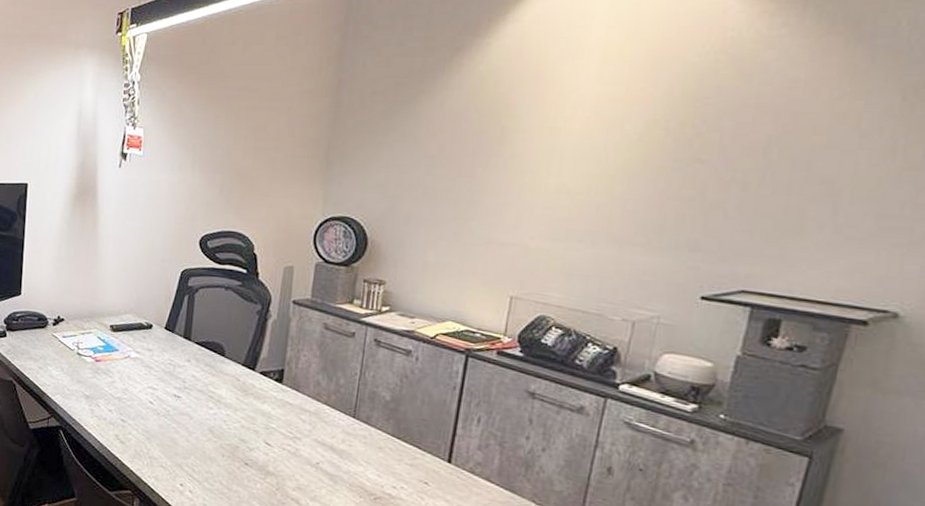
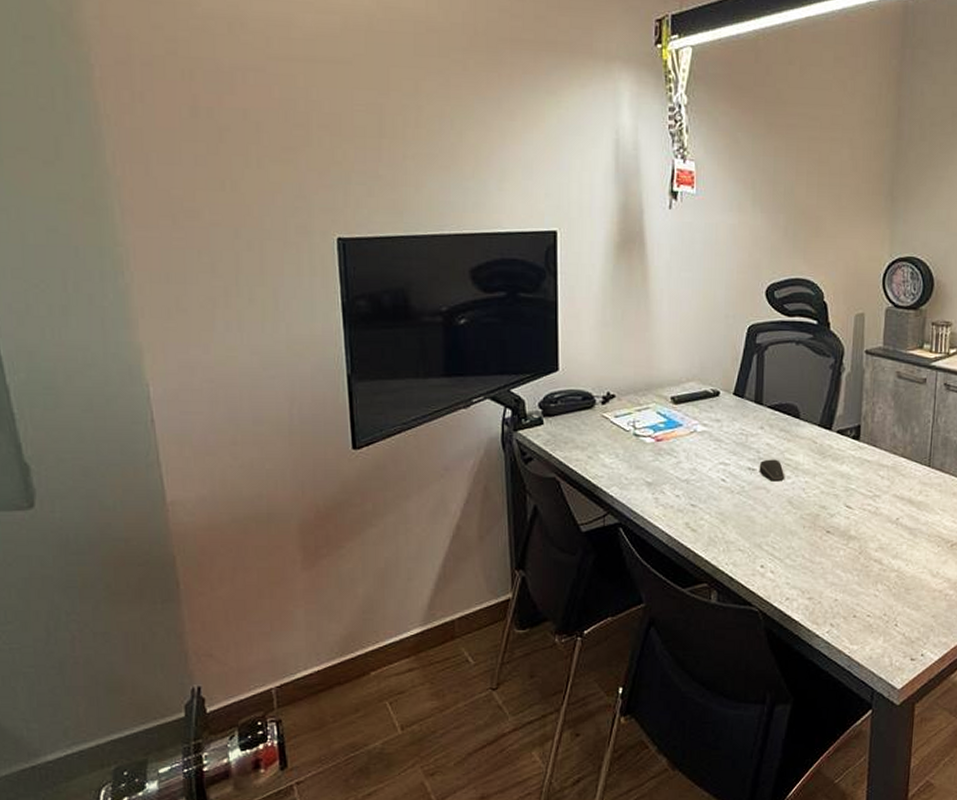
computer mouse: none [184,389,208,411] -> present [759,459,785,482]

